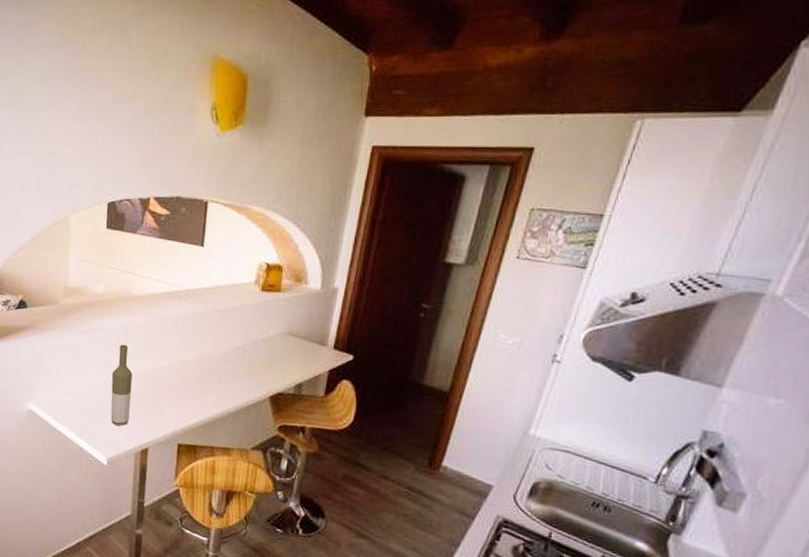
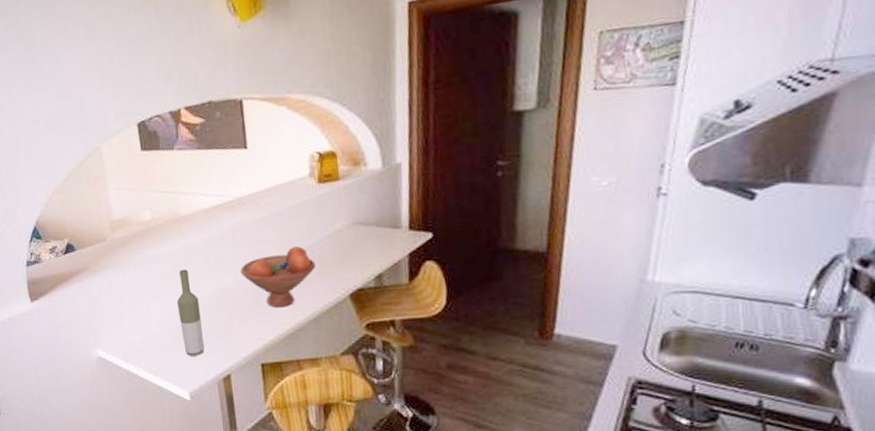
fruit bowl: none [176,343,245,397] -> present [240,246,316,308]

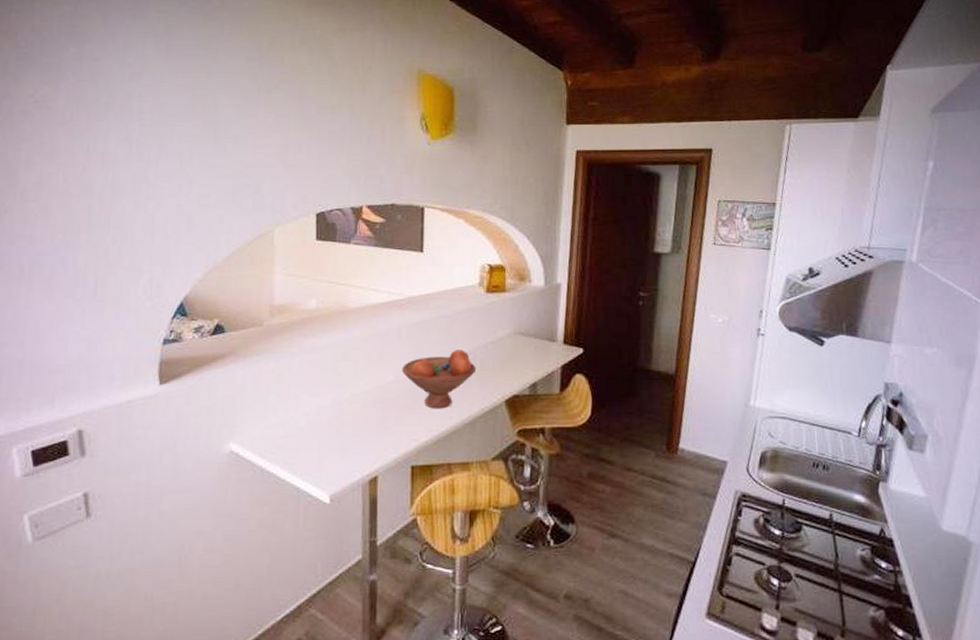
bottle: present [176,269,204,356] -> none [330,363,354,455]

